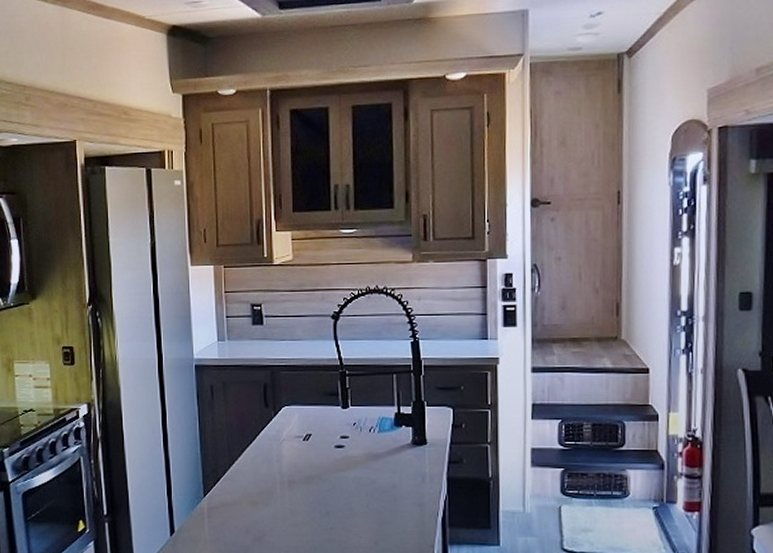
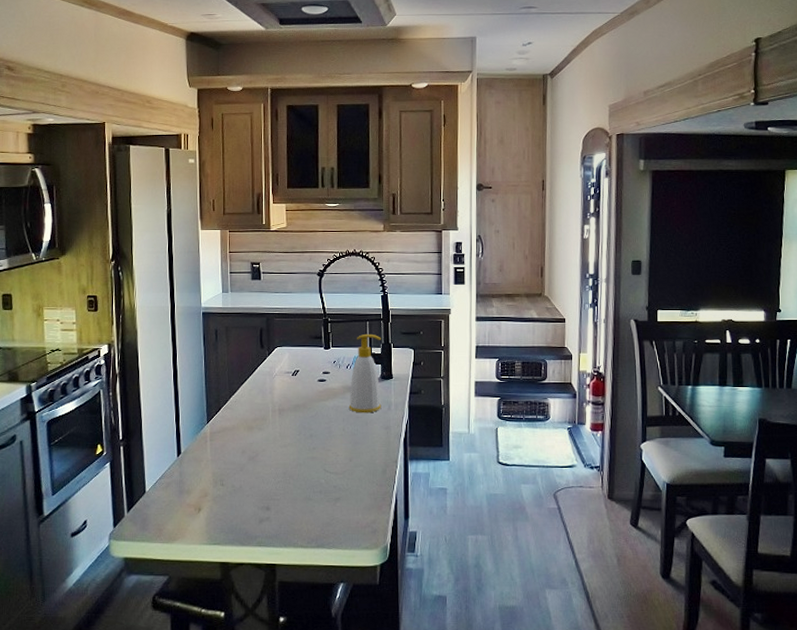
soap bottle: none [373,389,413,487] -> present [348,333,382,413]

